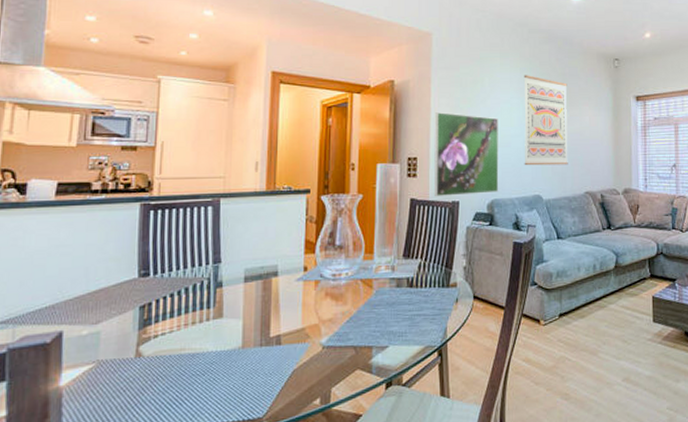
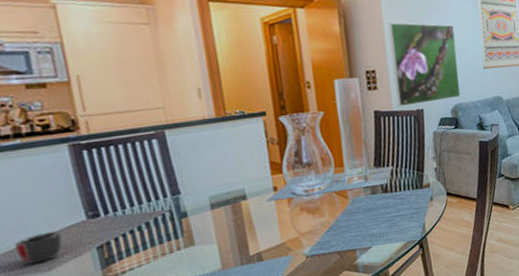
mug: none [74,285,114,315] -> present [14,231,63,264]

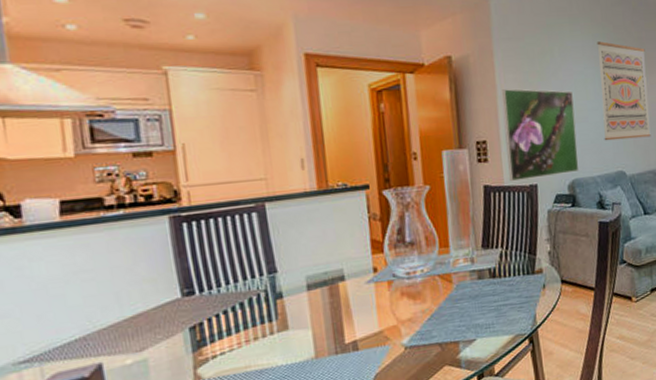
mug: present [14,231,63,264] -> none [108,308,156,344]

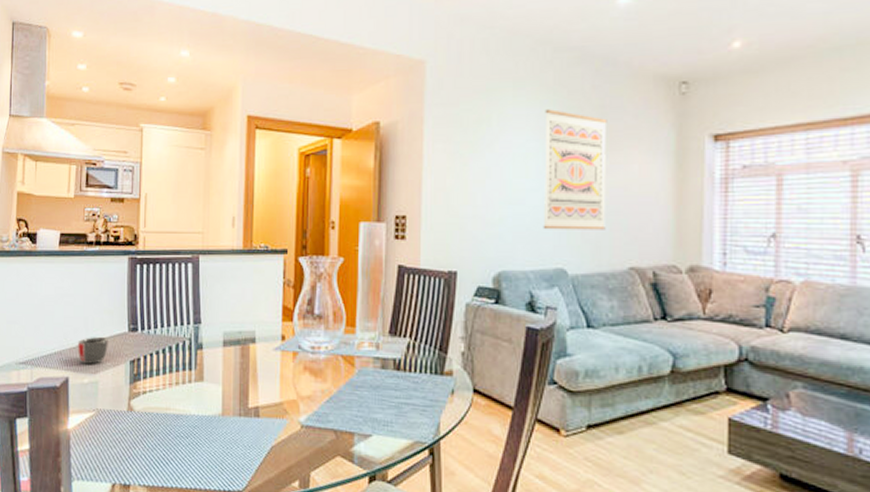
mug: none [108,308,156,344] -> present [77,336,108,364]
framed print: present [502,89,580,182] -> none [427,160,509,265]

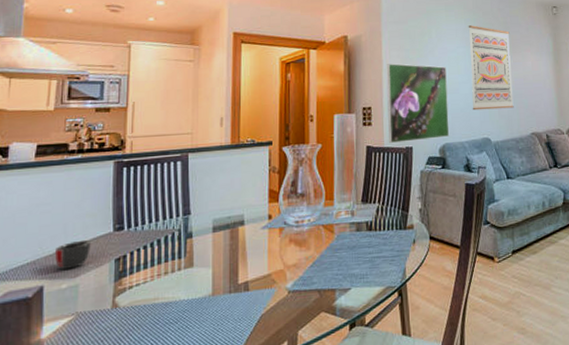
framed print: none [427,160,509,265] -> present [386,63,450,144]

